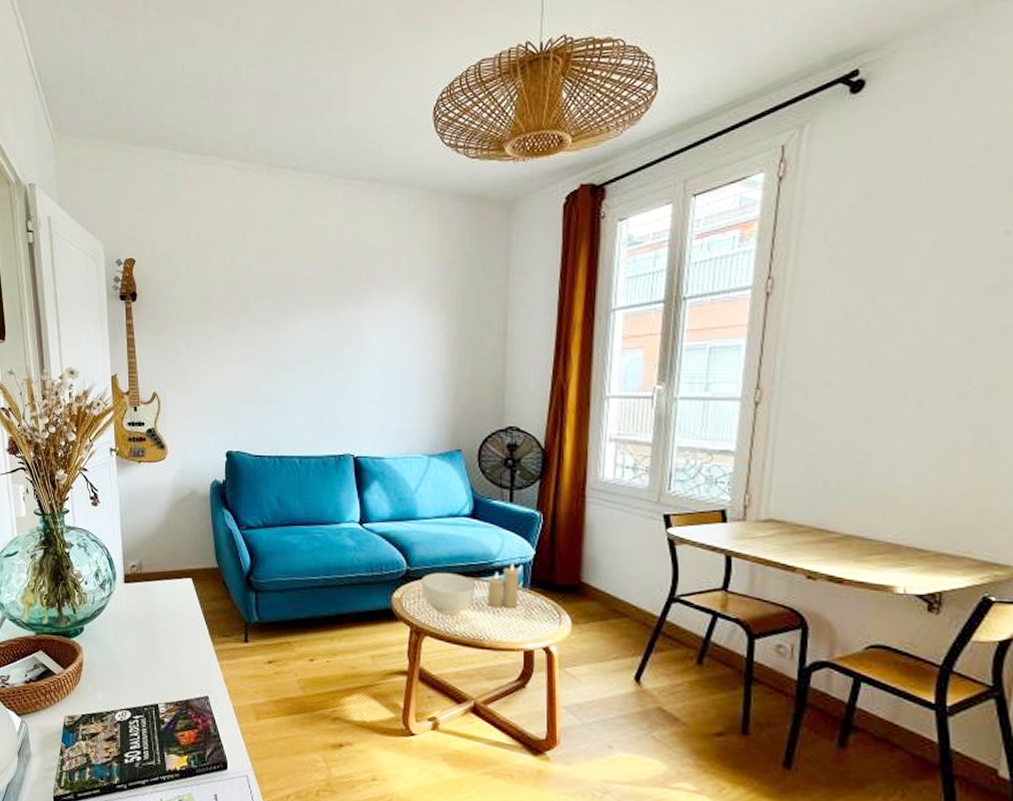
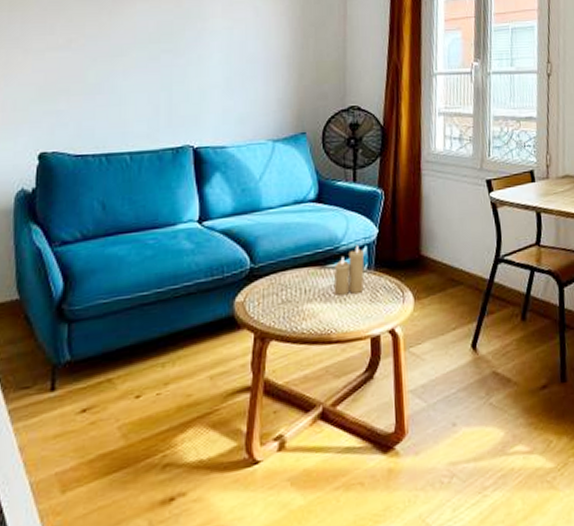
bowl: present [421,572,476,615] -> none [265,264,323,313]

